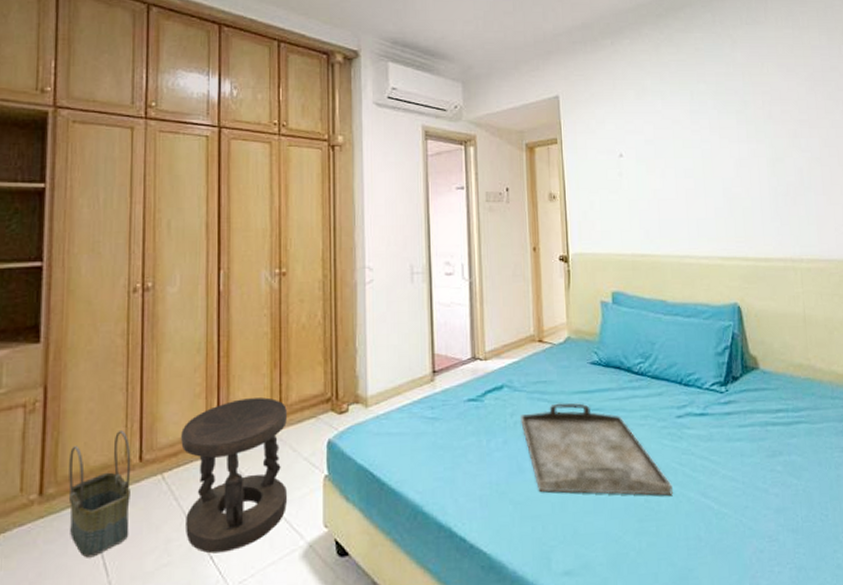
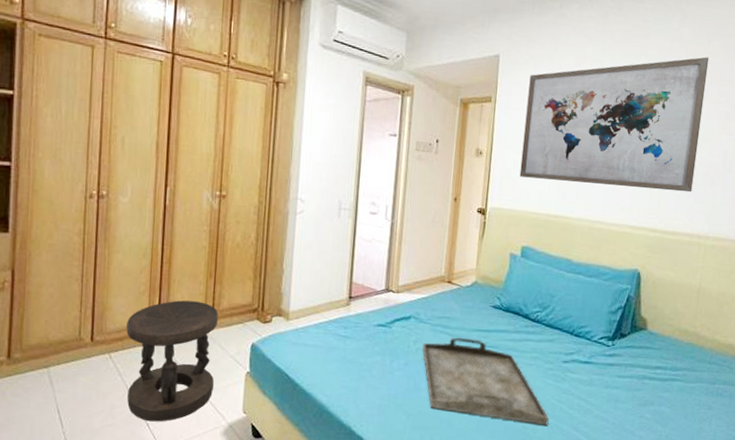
basket: present [68,431,131,558] -> none [31,314,84,412]
wall art: none [593,78,776,218] -> present [519,57,709,193]

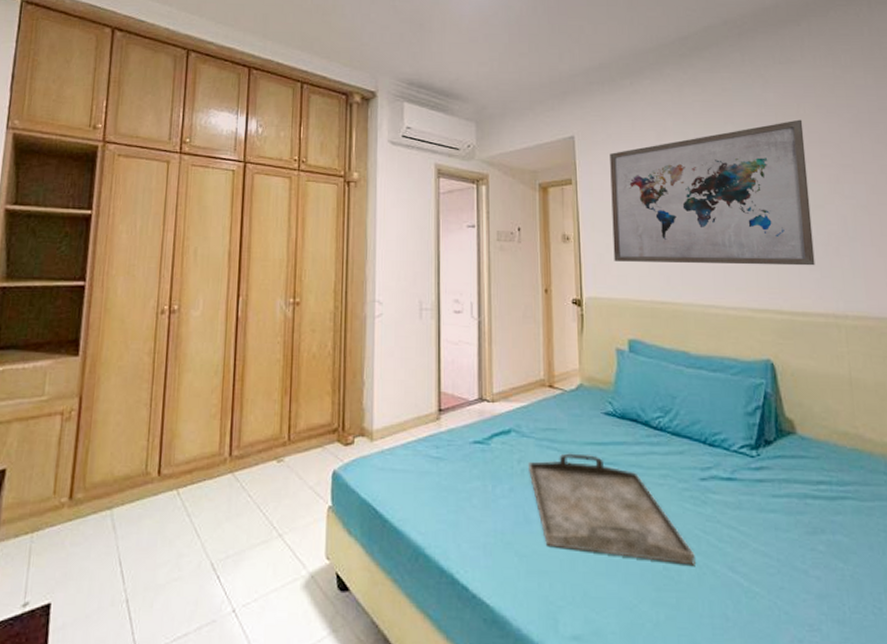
stool: present [126,300,219,422] -> none [196,423,296,574]

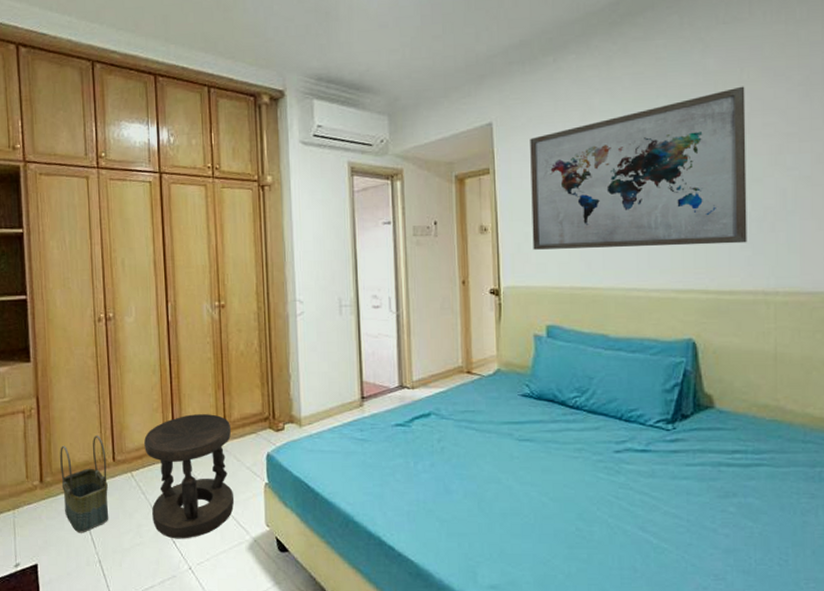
basket: none [93,444,151,564] -> present [60,436,109,533]
stool: none [196,423,296,574] -> present [144,414,235,539]
serving tray: present [527,453,695,565] -> none [447,432,607,526]

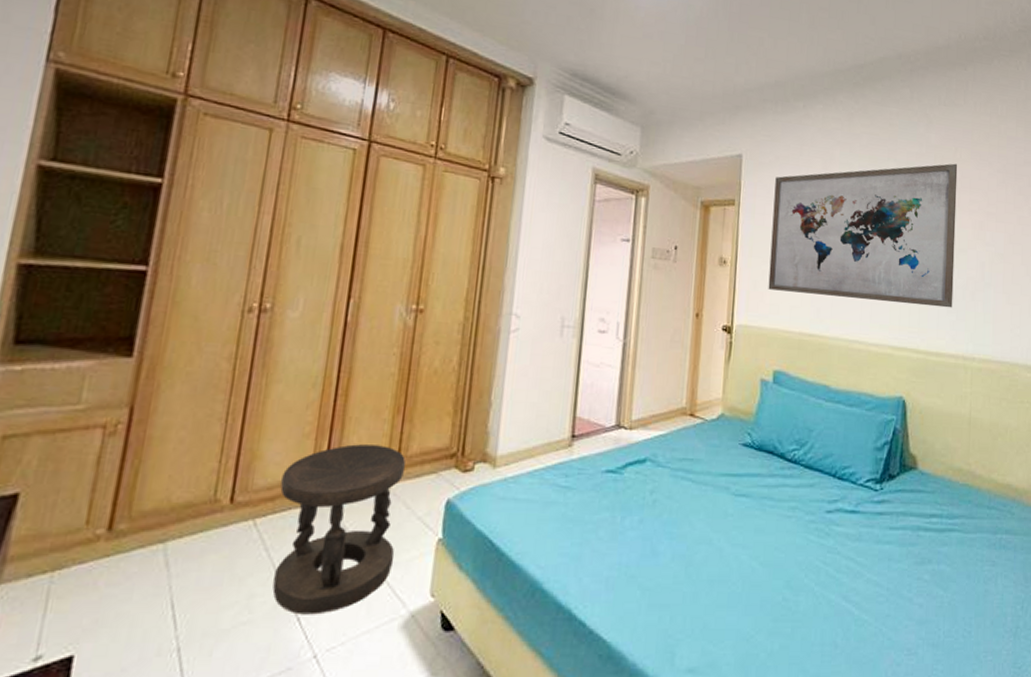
basket: present [60,436,109,533] -> none [138,466,222,607]

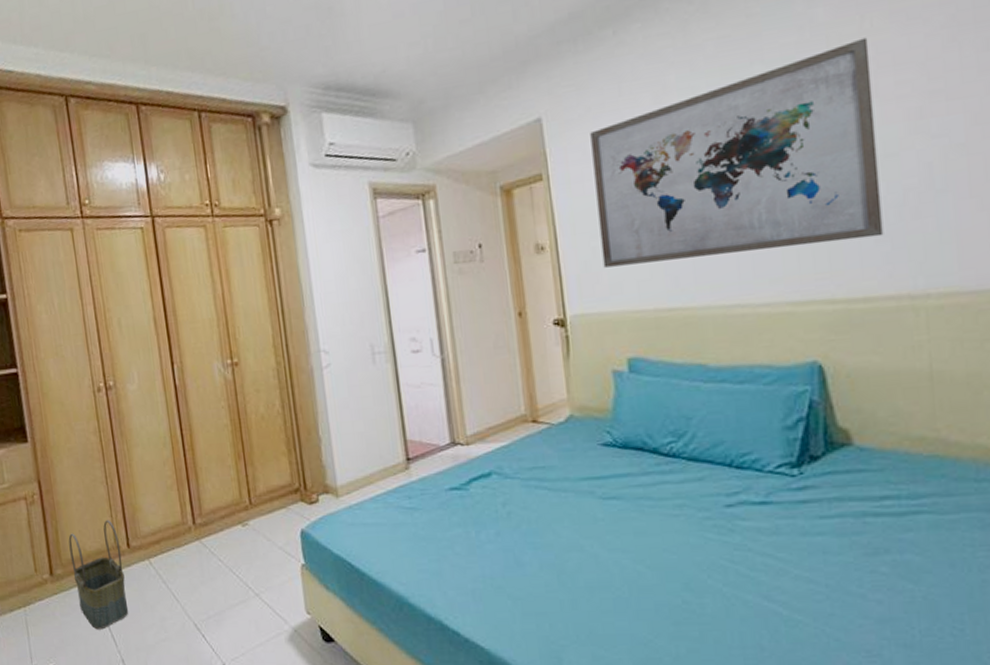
basket: none [138,466,222,607] -> present [68,520,129,630]
stool: present [272,444,406,615] -> none [160,488,268,632]

